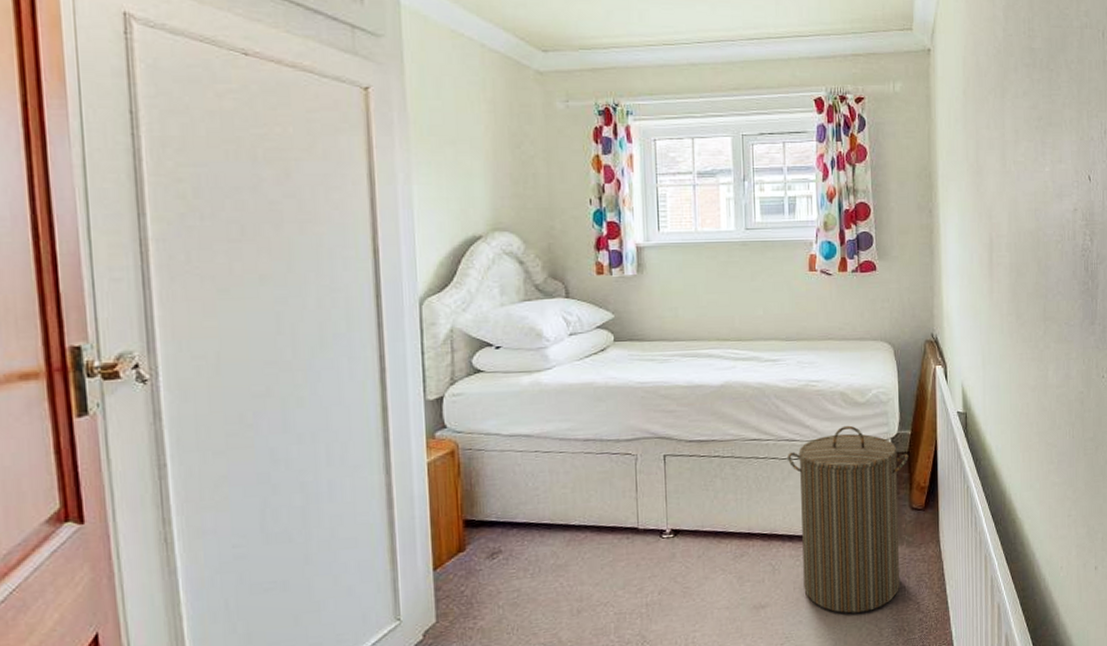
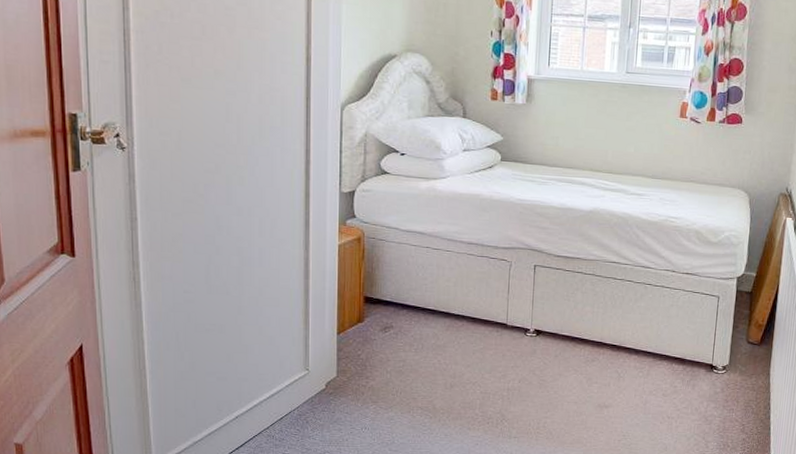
laundry hamper: present [788,425,909,614] -> none [642,261,751,425]

